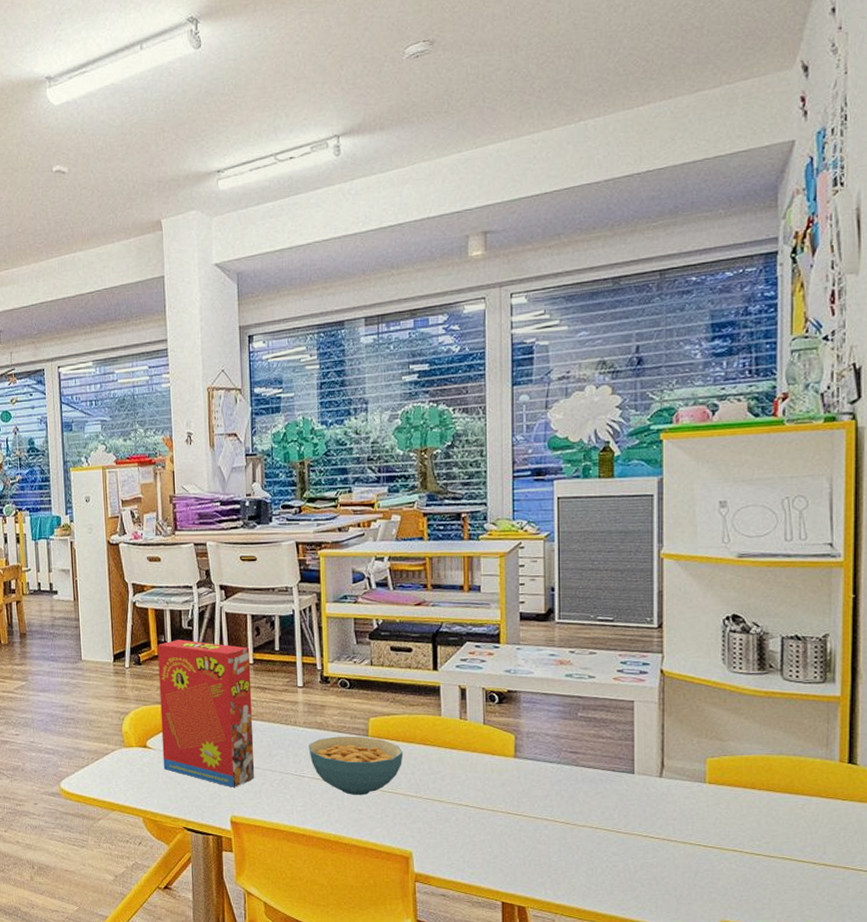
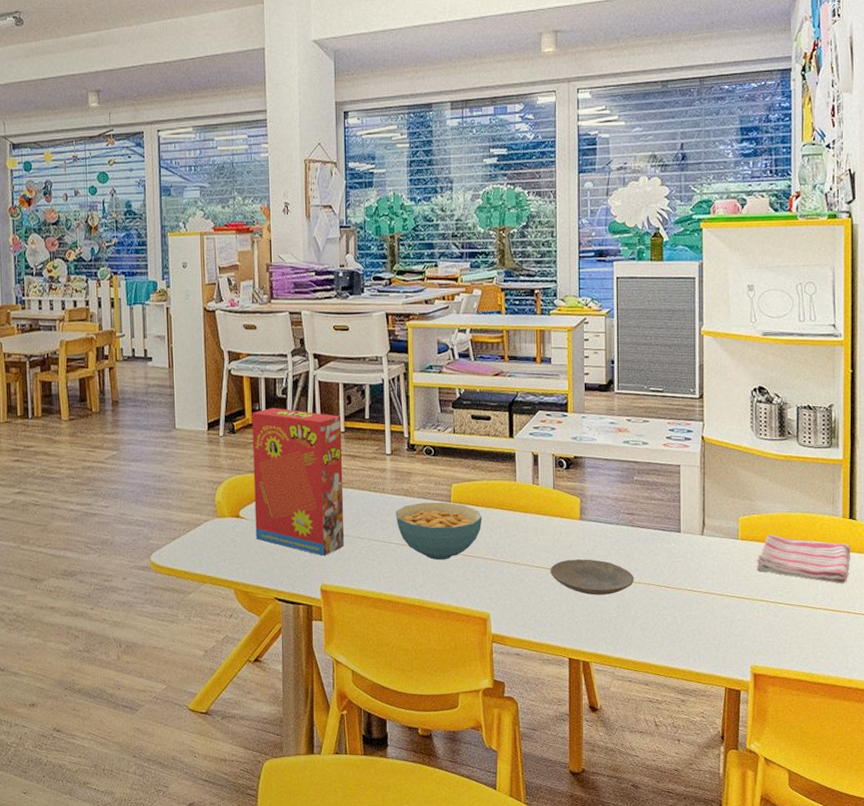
plate: none [480,799,579,838] -> present [550,559,635,595]
dish towel: none [728,778,850,836] -> present [756,534,851,584]

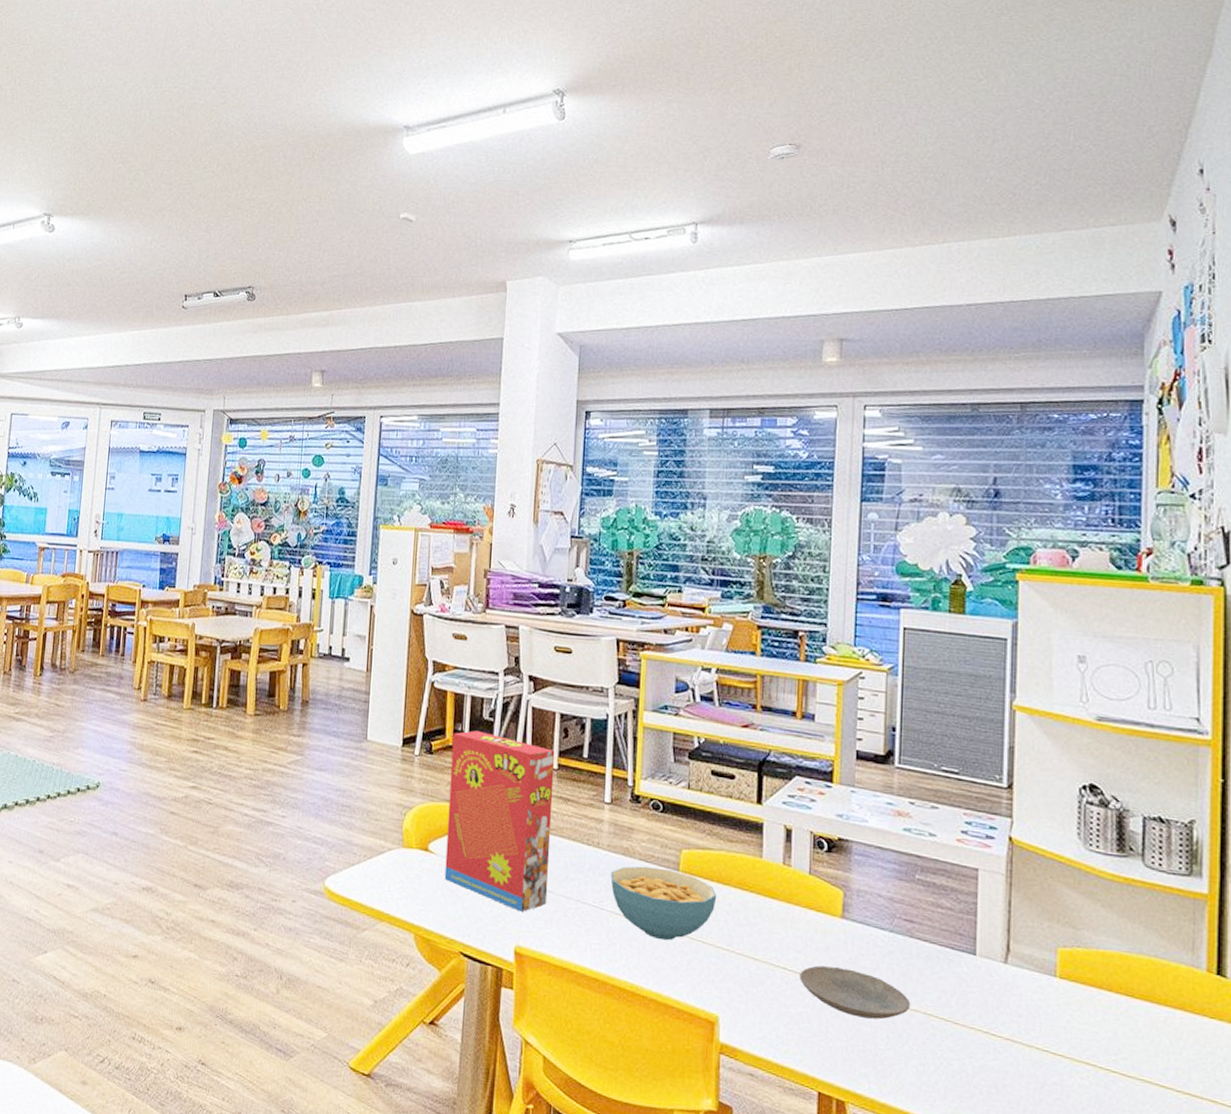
dish towel: present [756,534,851,584] -> none [1080,977,1219,1061]

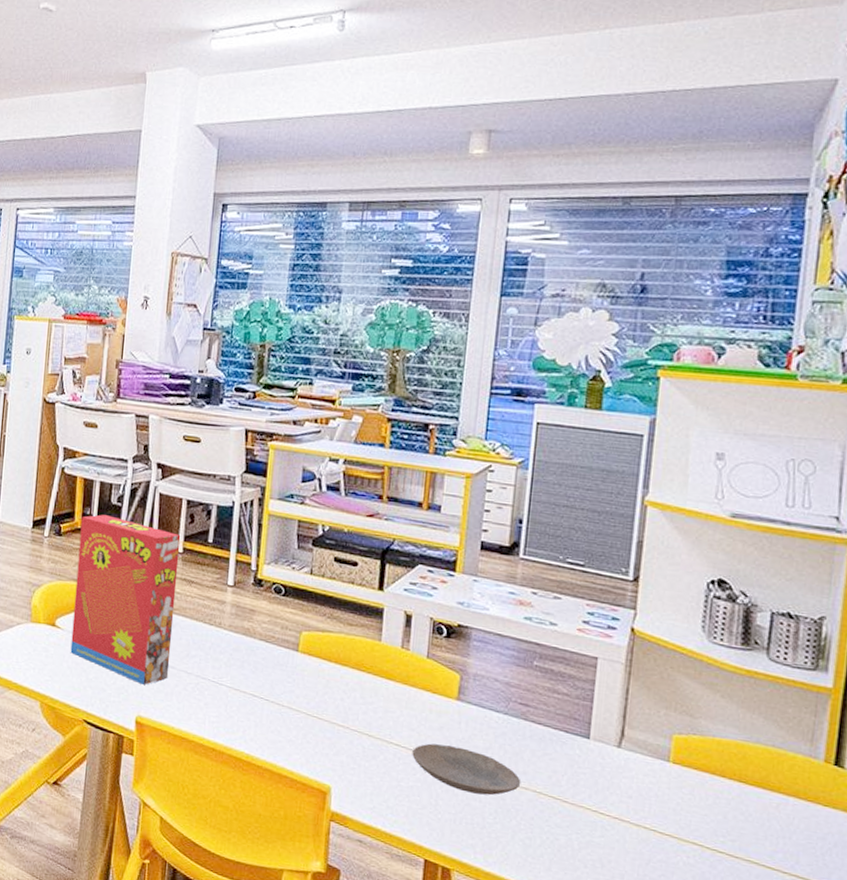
cereal bowl: present [610,866,717,941] -> none [230,645,335,716]

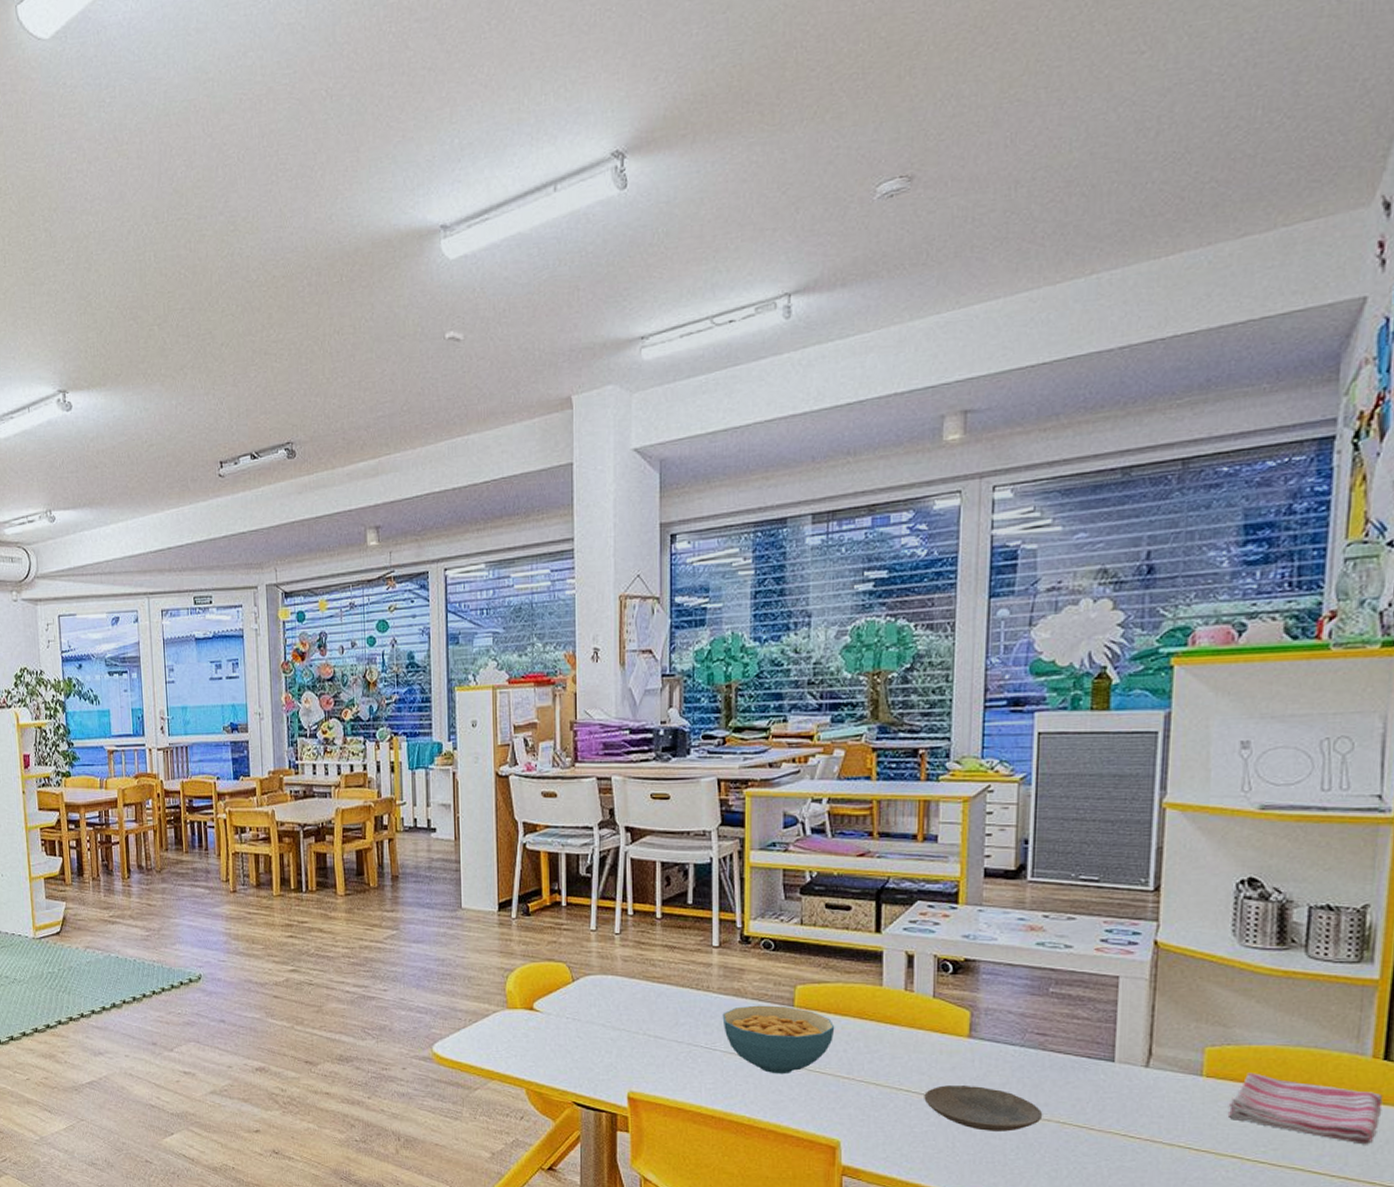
cereal box: present [70,514,181,685] -> none [550,888,658,1059]
cereal bowl: none [230,645,335,716] -> present [722,1005,835,1074]
dish towel: none [690,763,833,846] -> present [1227,1072,1383,1145]

